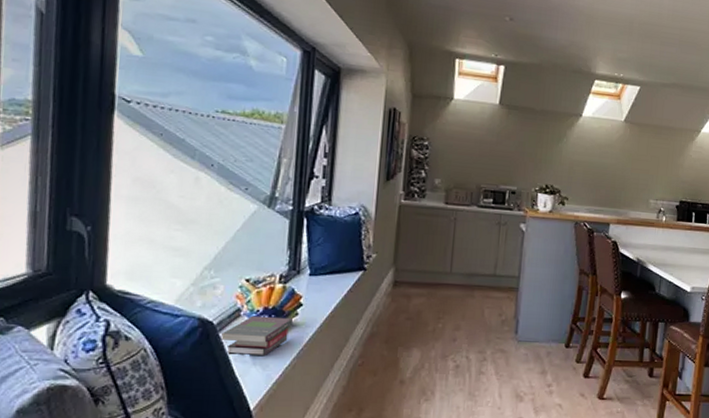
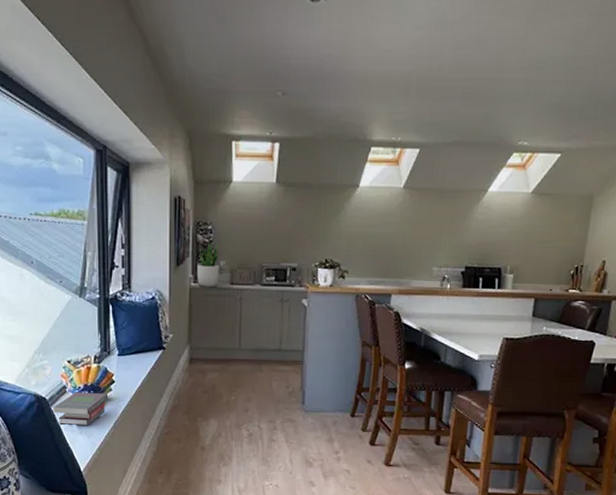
planter: none [408,159,436,206] -> present [197,243,221,288]

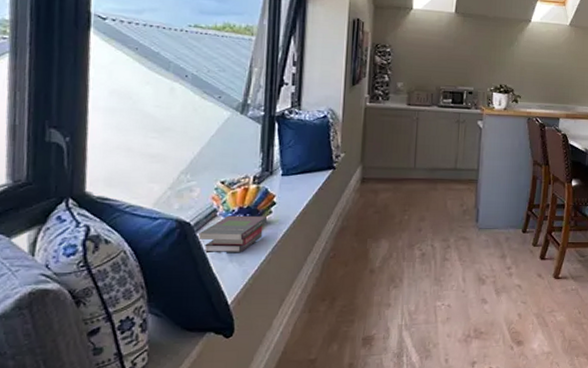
planter: present [197,243,221,288] -> none [373,65,398,108]

